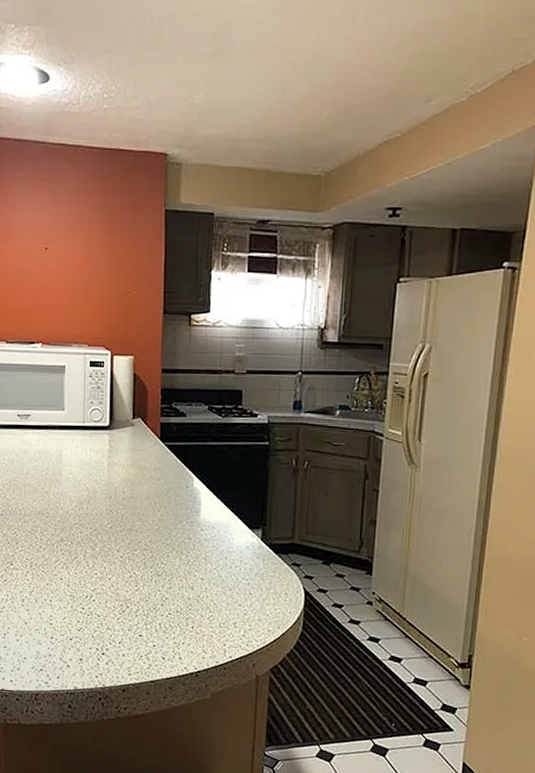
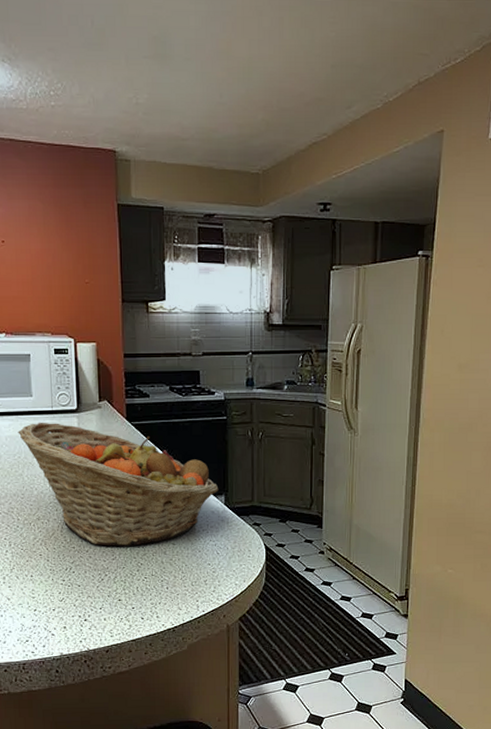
fruit basket: none [47,437,256,578] -> present [18,422,219,546]

